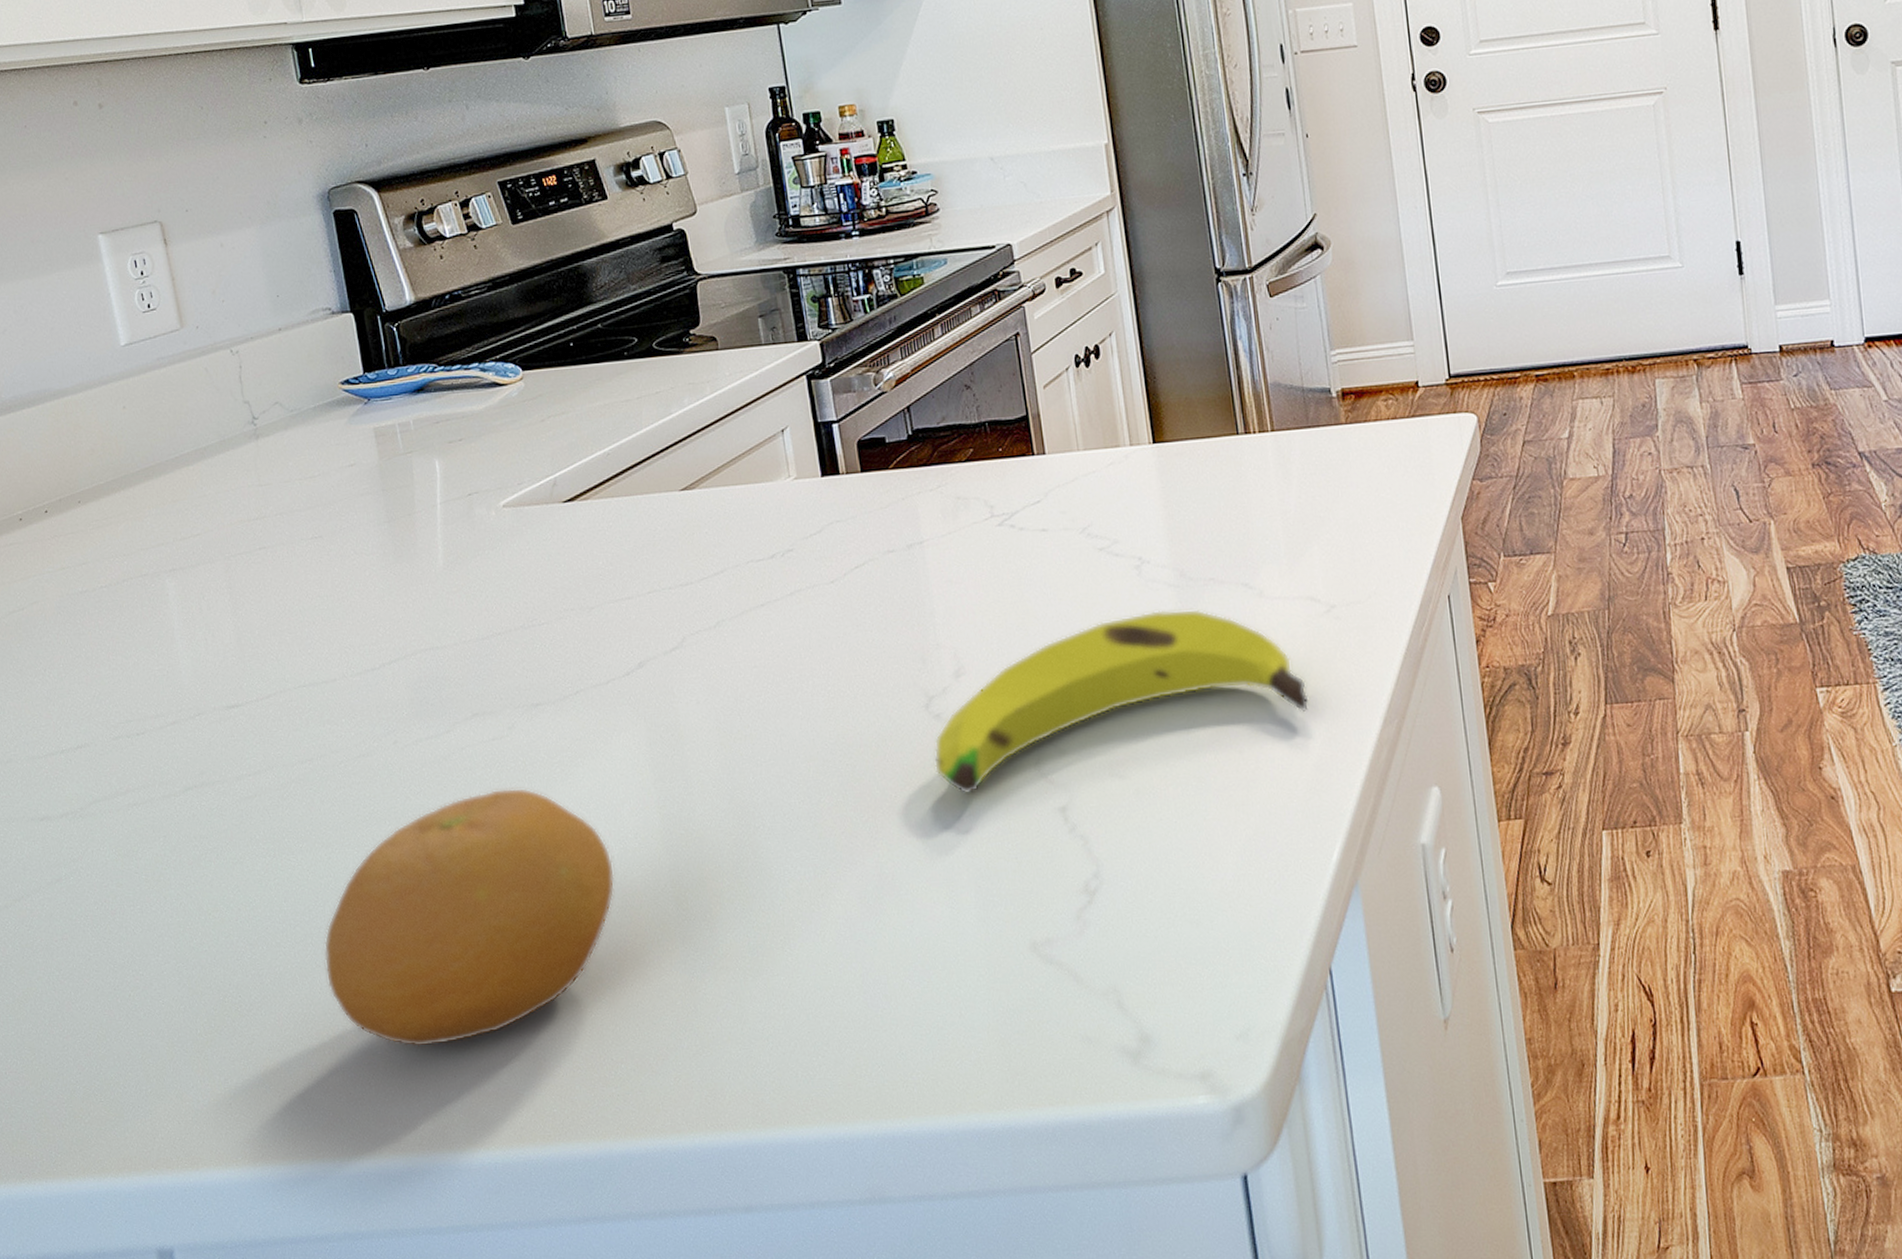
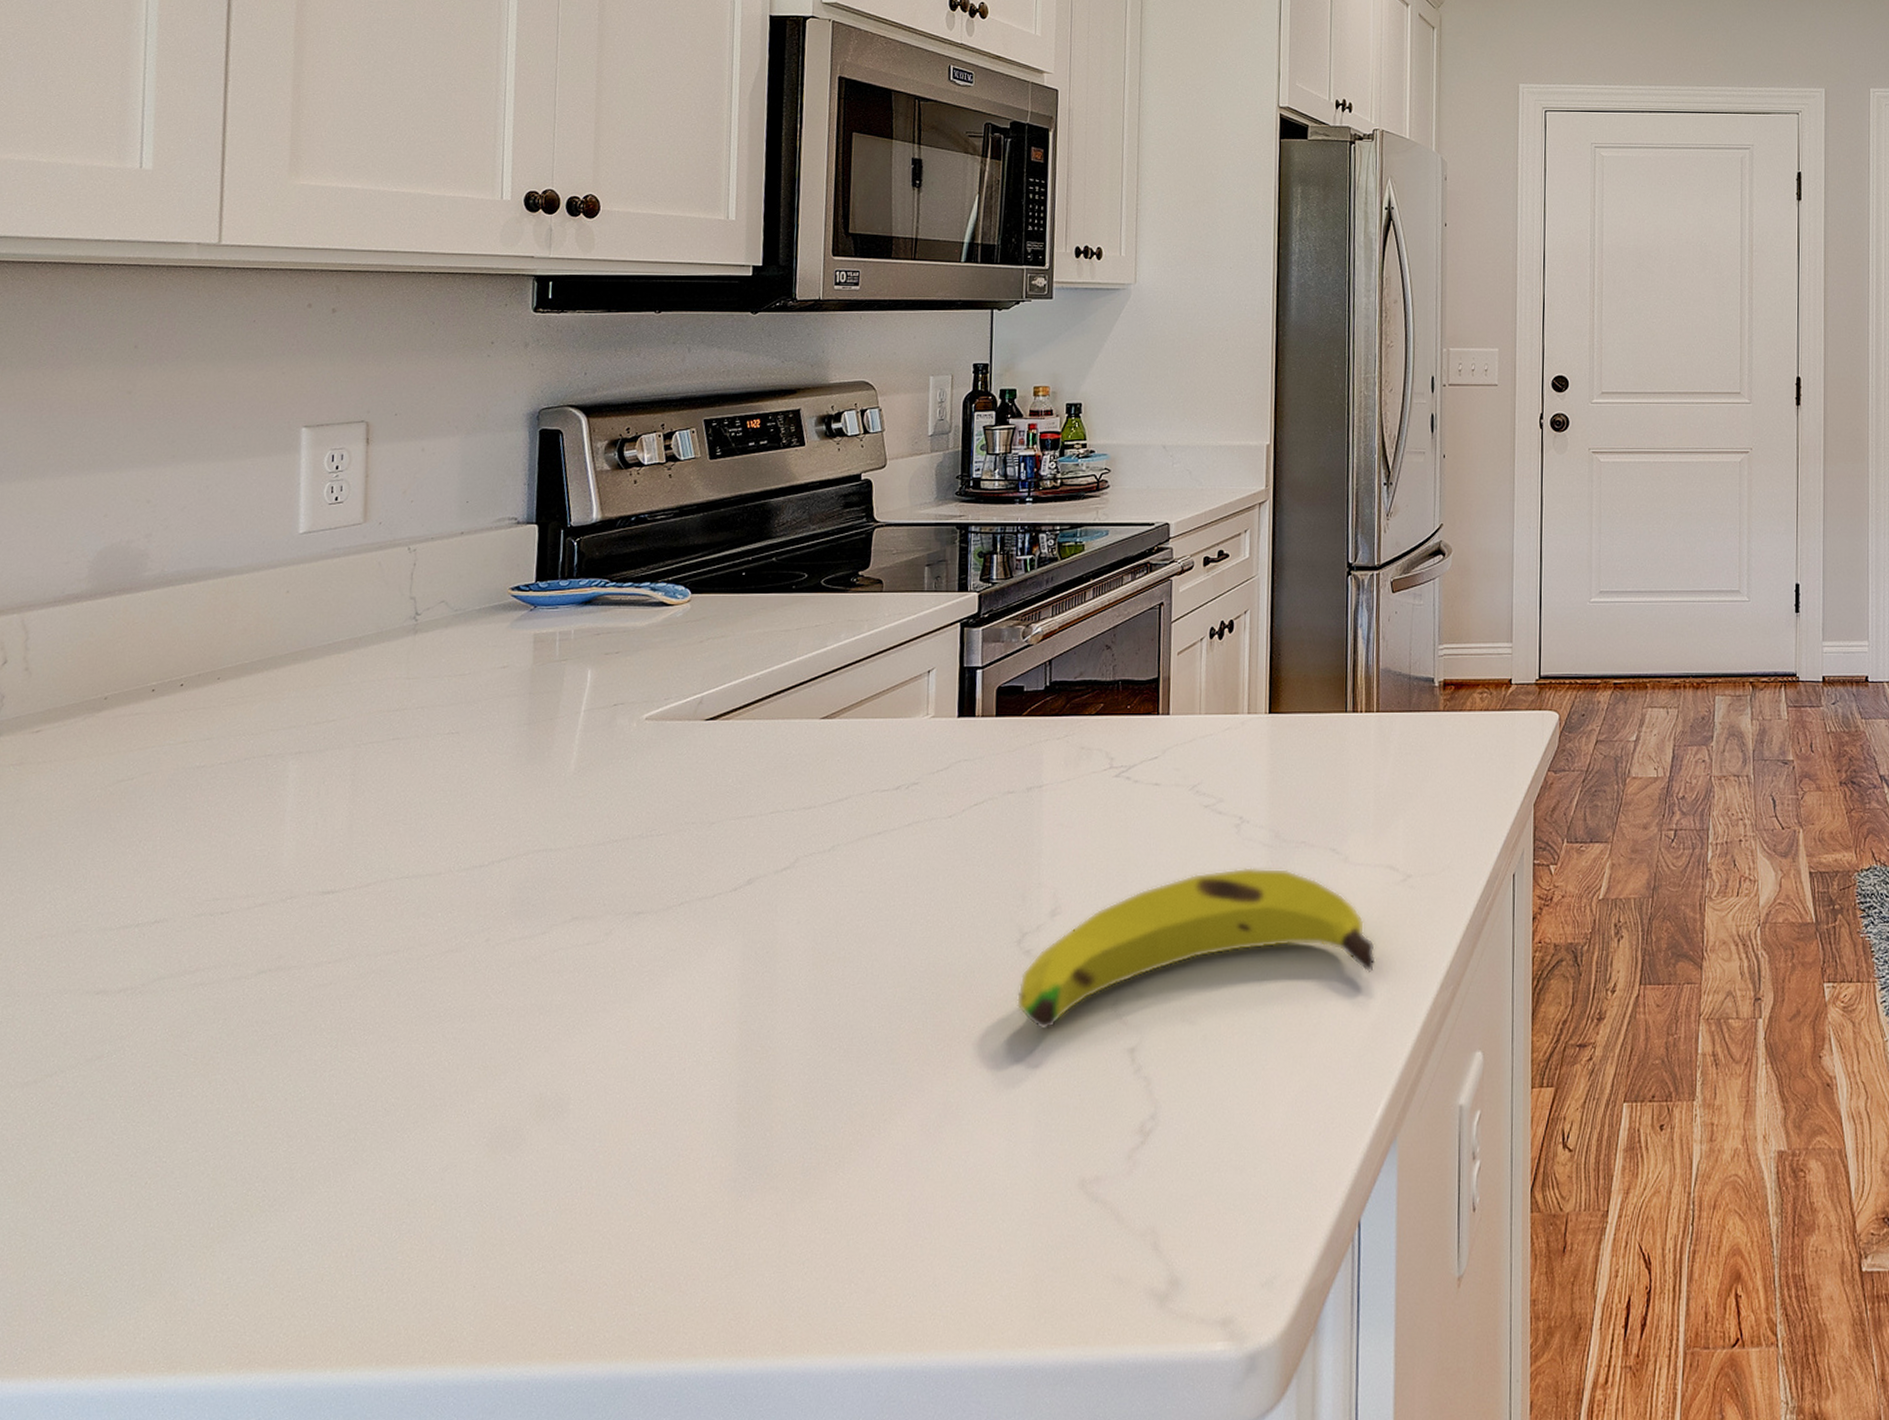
fruit: present [323,787,615,1047] -> none [361,993,683,1253]

